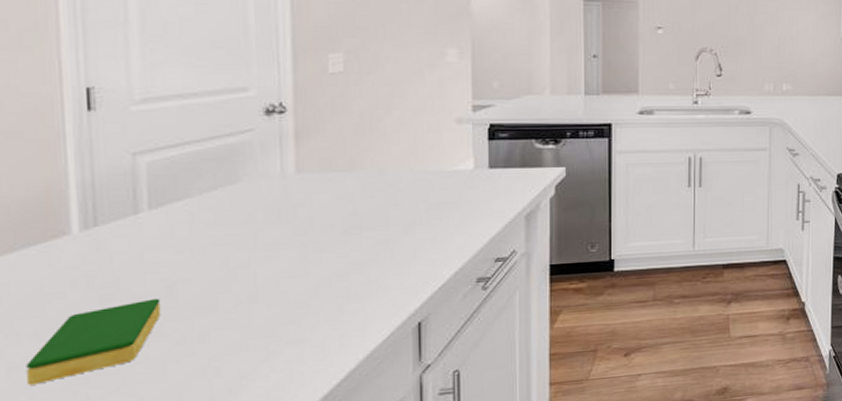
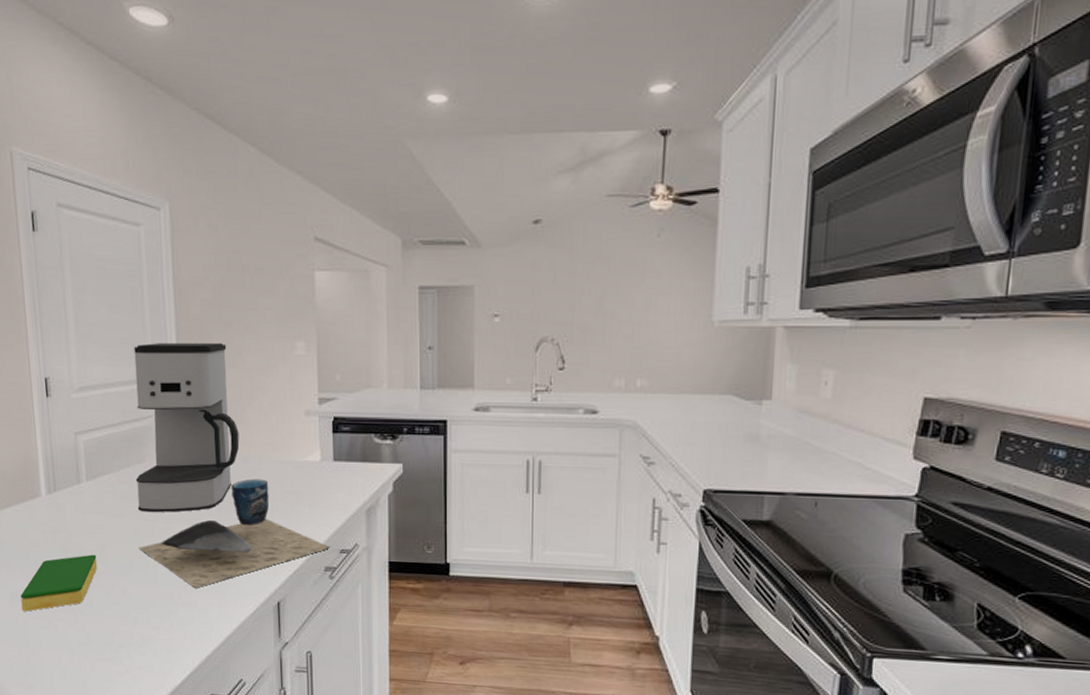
coffee maker: none [226,48,374,240] -> present [134,343,240,513]
cup: none [228,192,484,321] -> present [139,478,331,588]

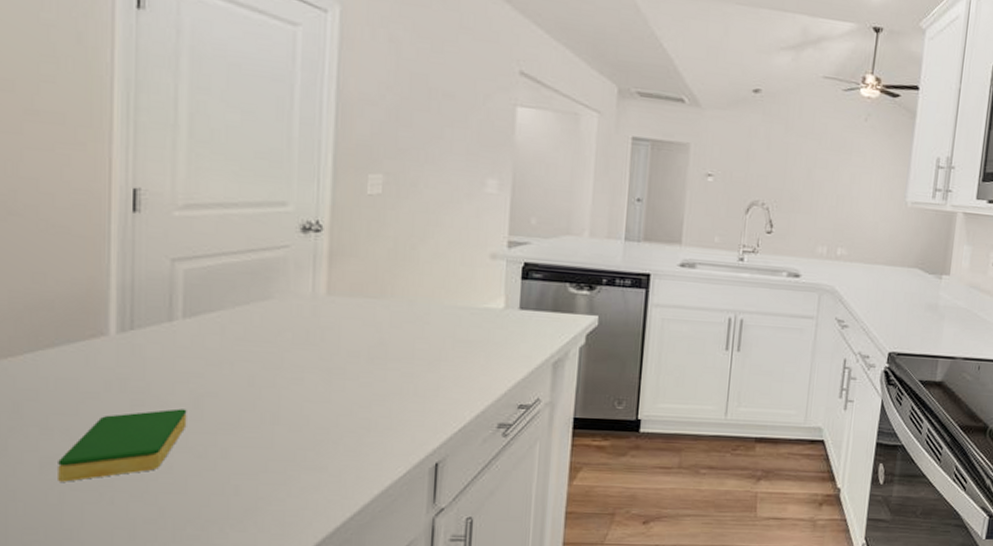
coffee maker: present [134,343,240,513] -> none [255,161,405,360]
cup: present [139,478,331,588] -> none [252,324,507,449]

